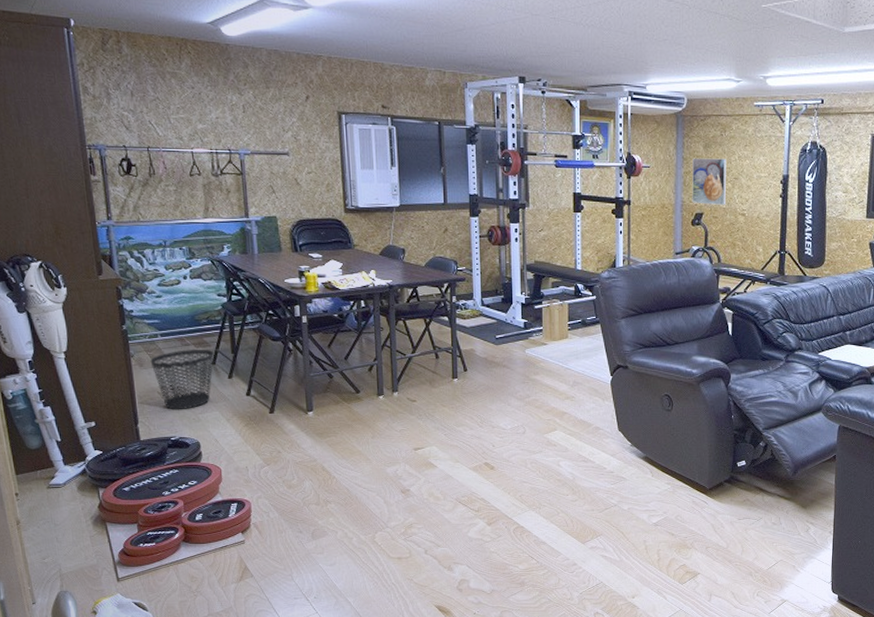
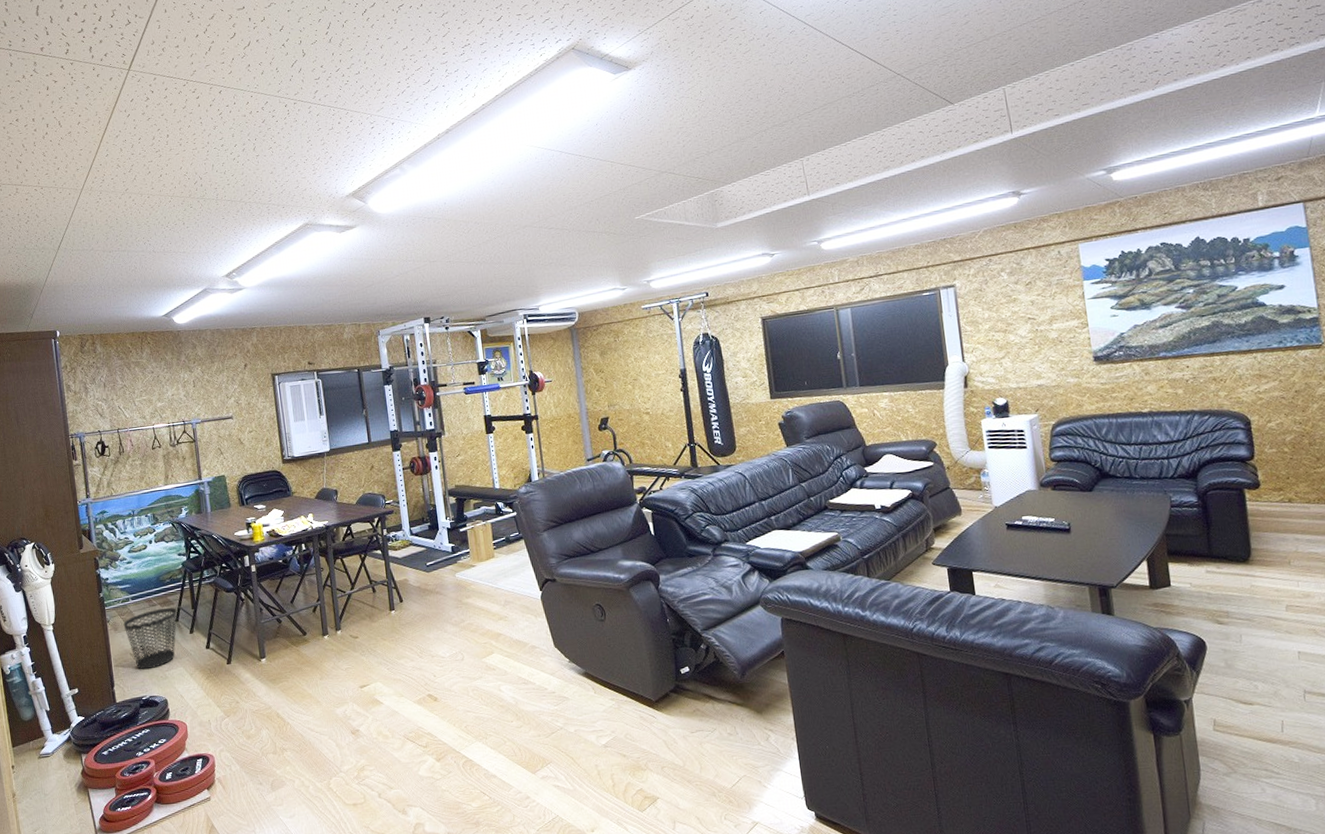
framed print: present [692,158,727,205] -> none [591,362,630,409]

